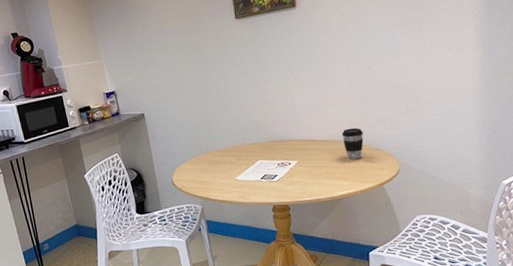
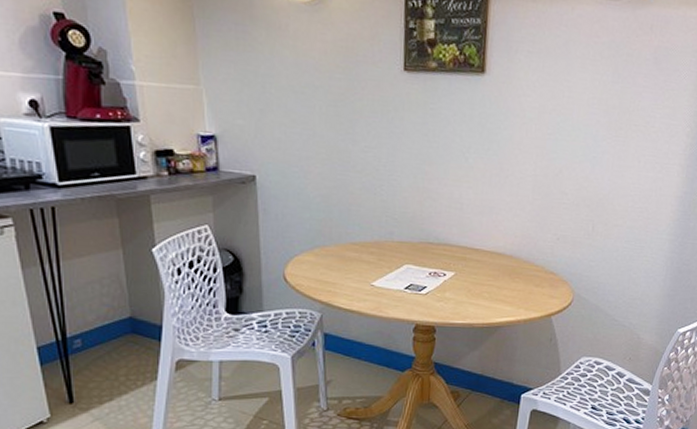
coffee cup: present [341,127,364,159] -> none [513,241,540,281]

